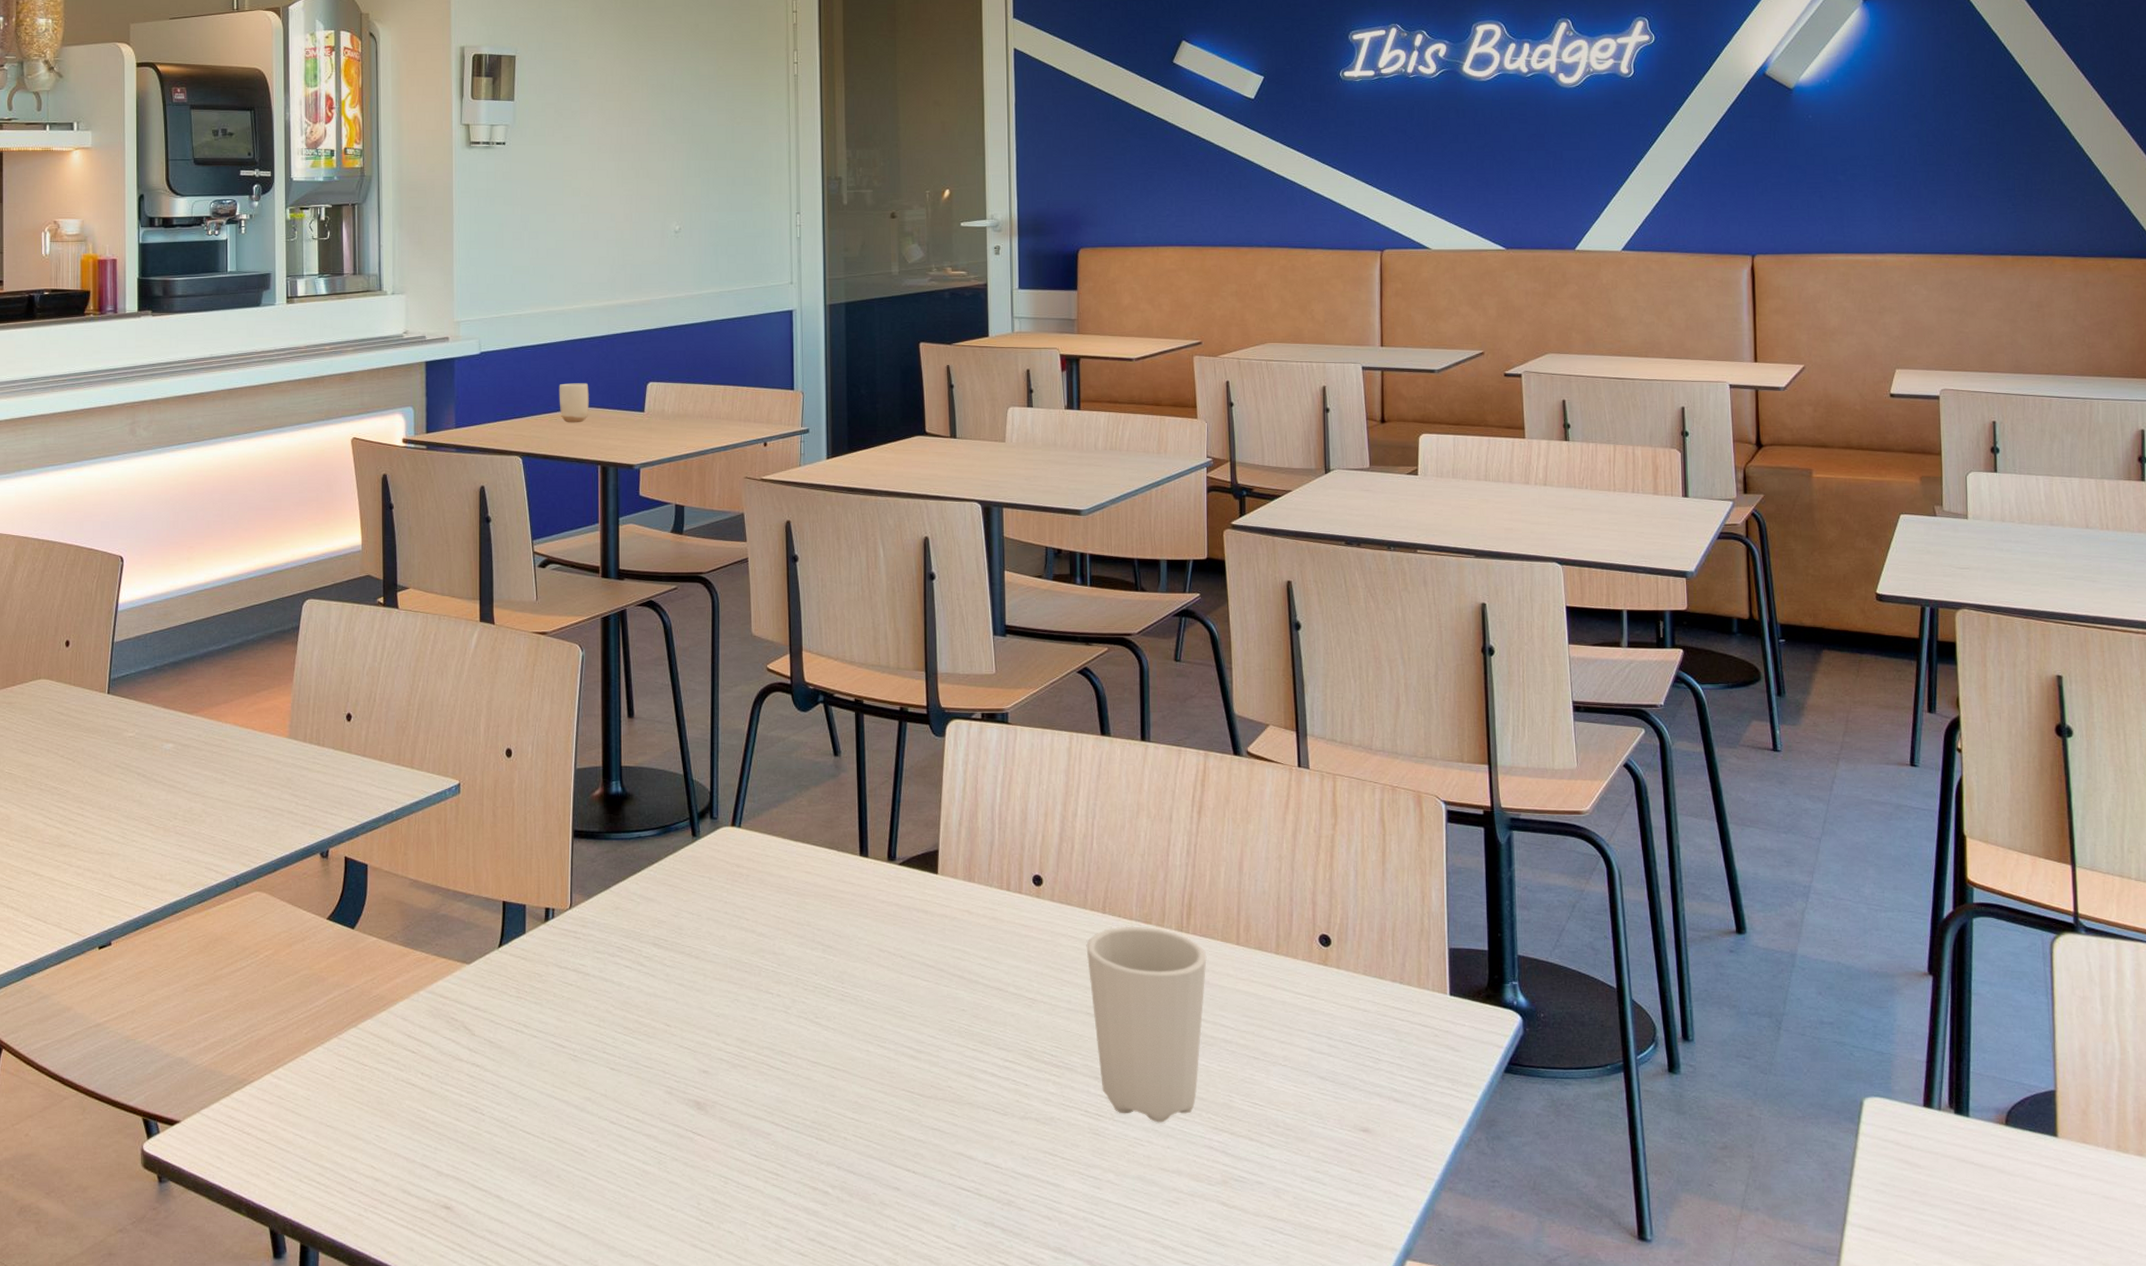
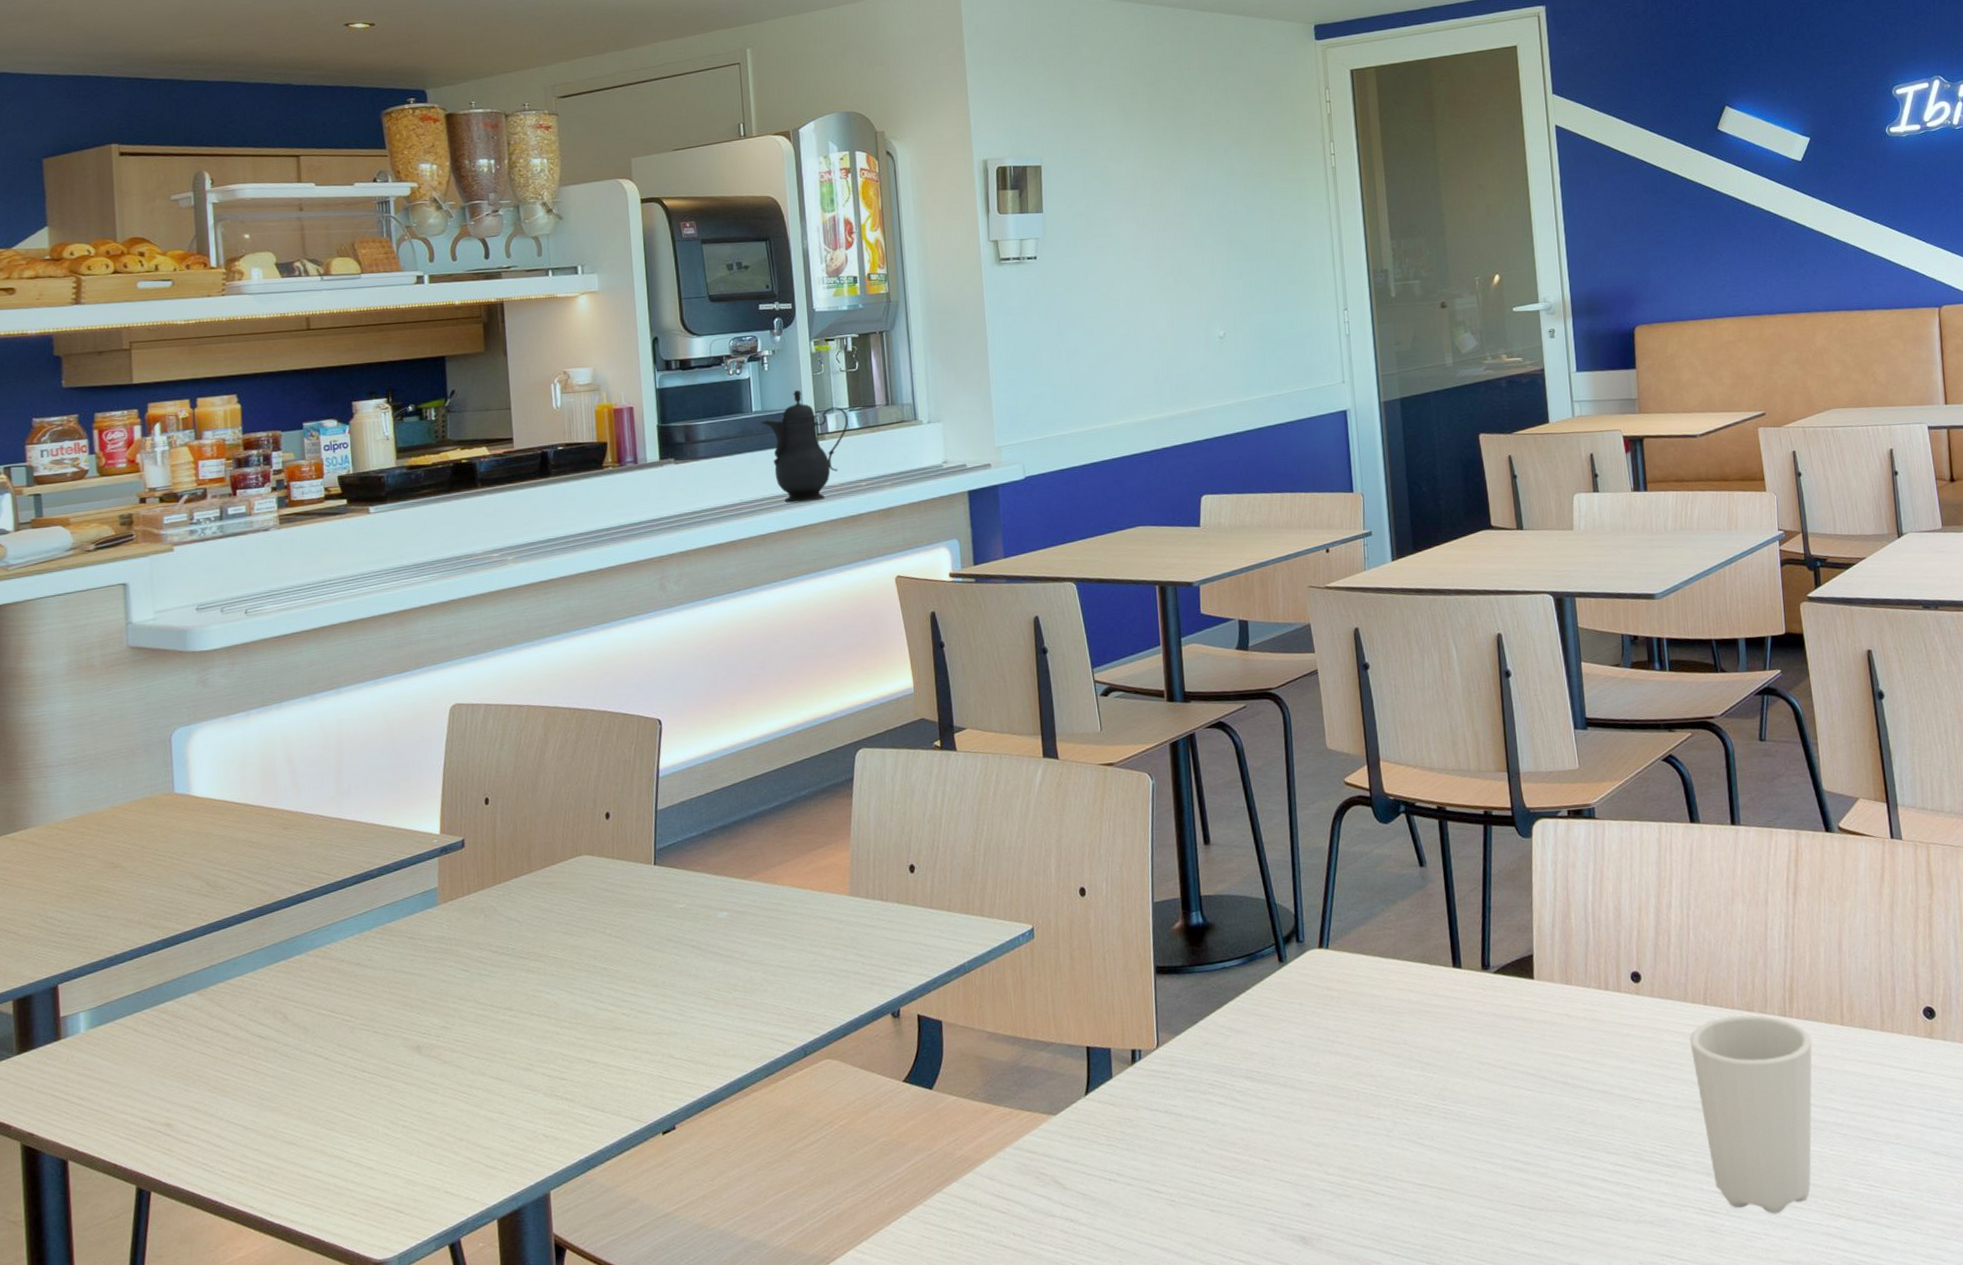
coffeepot: none [235,254,317,362] -> present [761,389,849,504]
cup: present [559,383,589,423] -> none [1109,501,1143,544]

